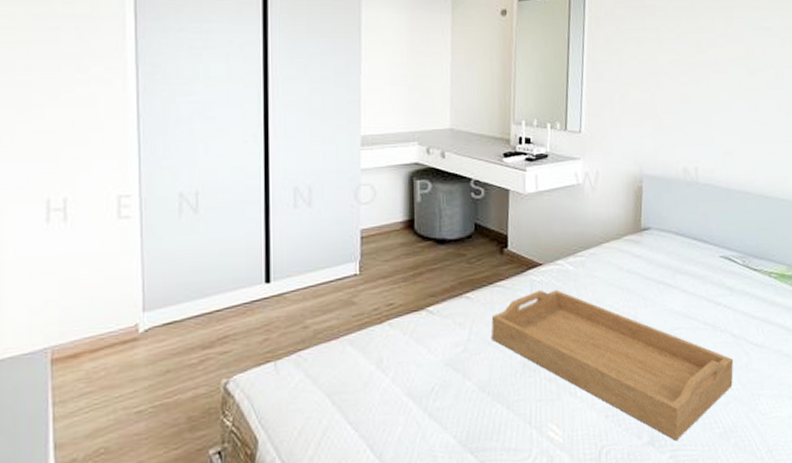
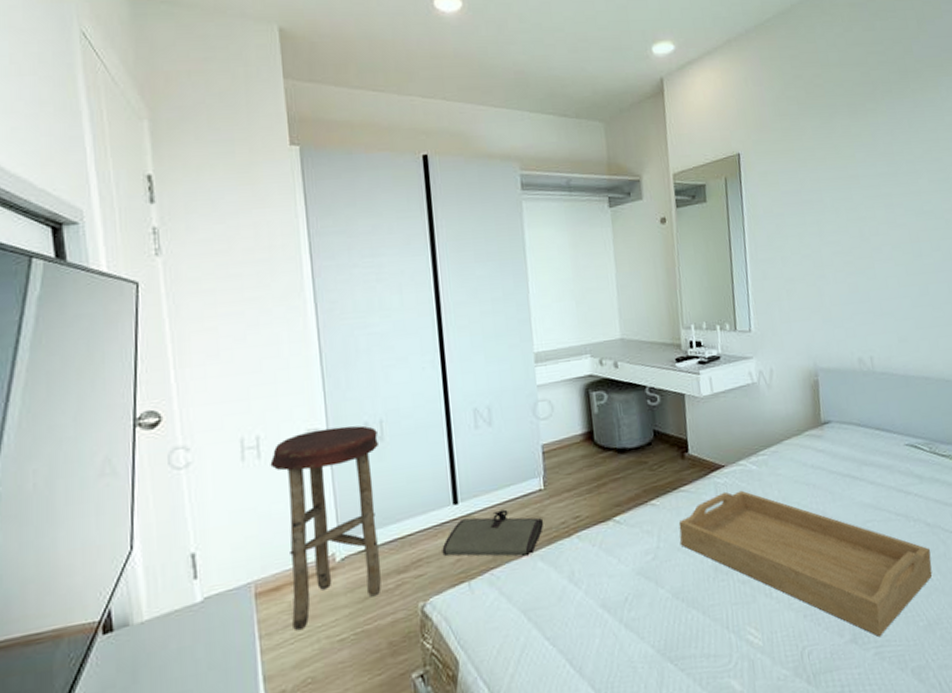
stool: none [76,195,192,400] -> present [270,425,381,631]
tool roll: none [250,291,357,340] -> present [442,509,544,557]

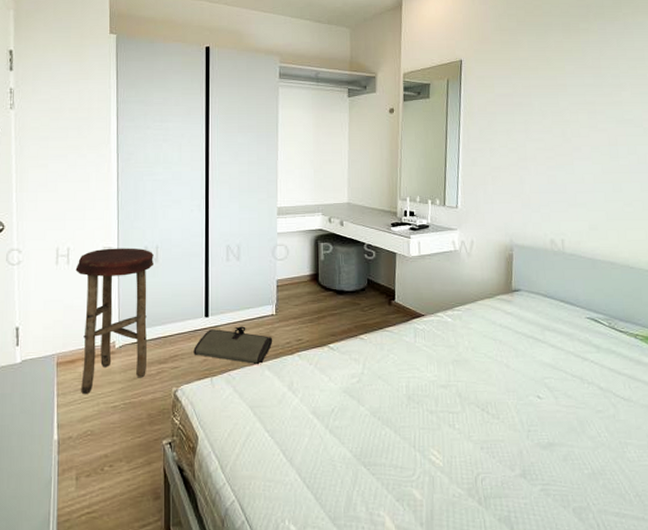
serving tray: present [678,490,933,637] -> none [381,336,601,477]

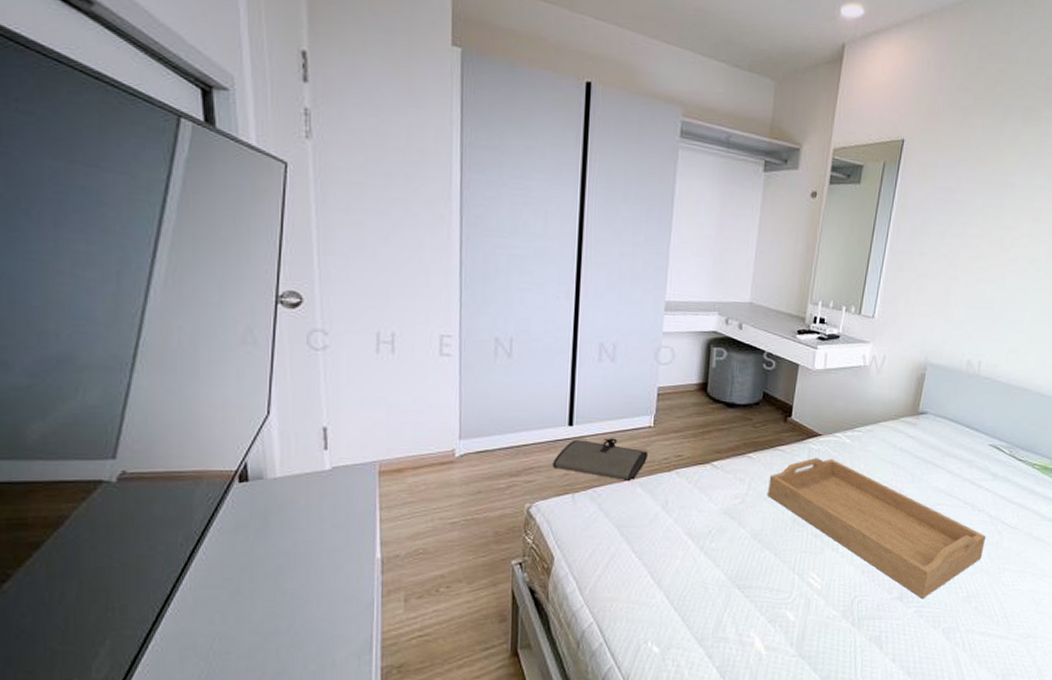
stool: present [75,248,153,395] -> none [403,336,506,509]
serving tray: none [381,336,601,477] -> present [768,457,987,600]

